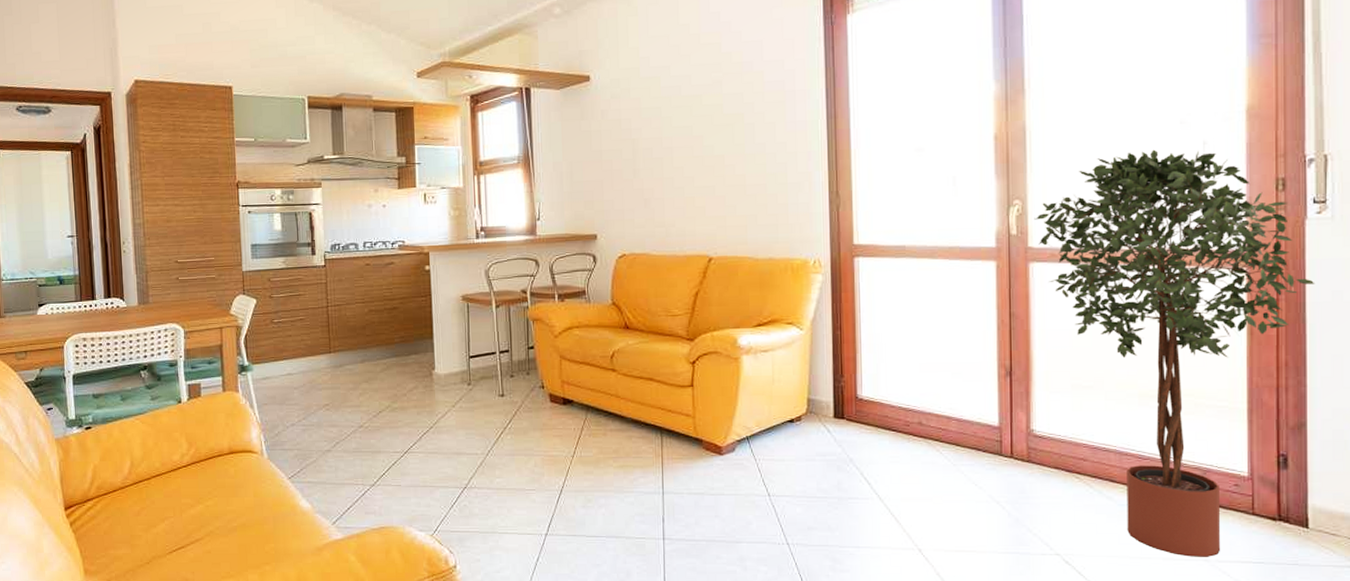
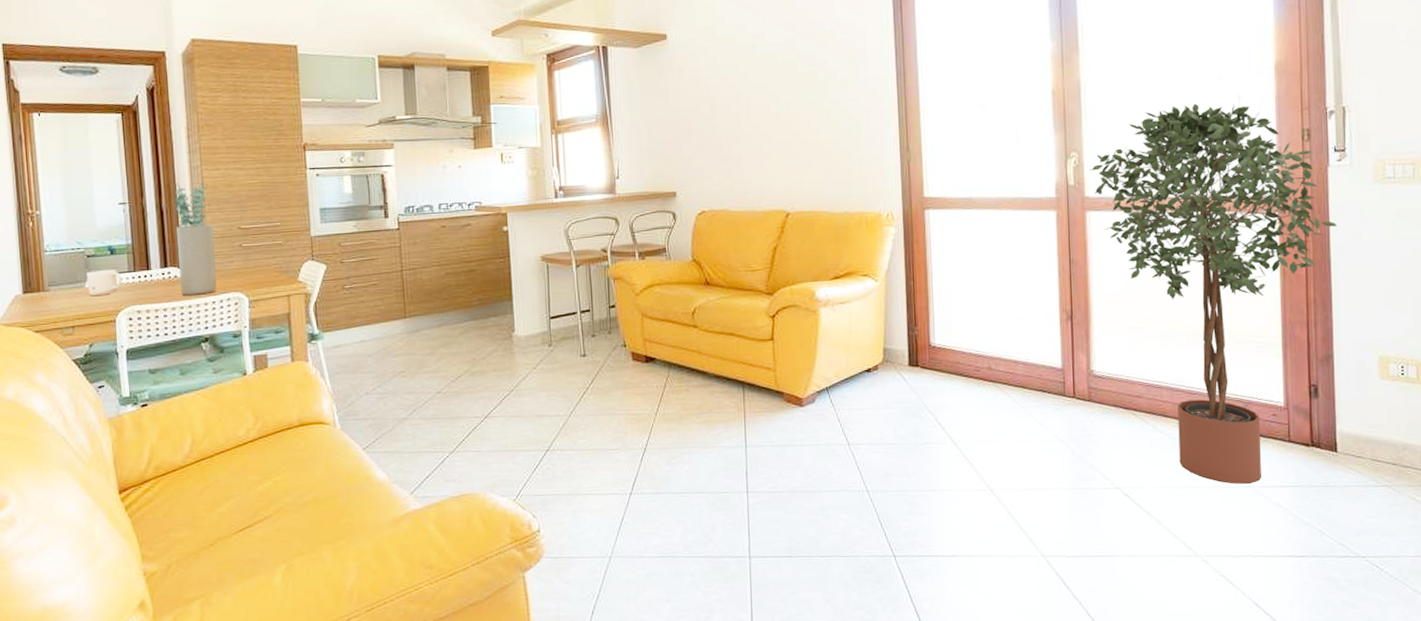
mug: none [38,299,70,324] -> present [86,270,123,297]
vase: none [118,212,155,325] -> present [175,176,217,296]

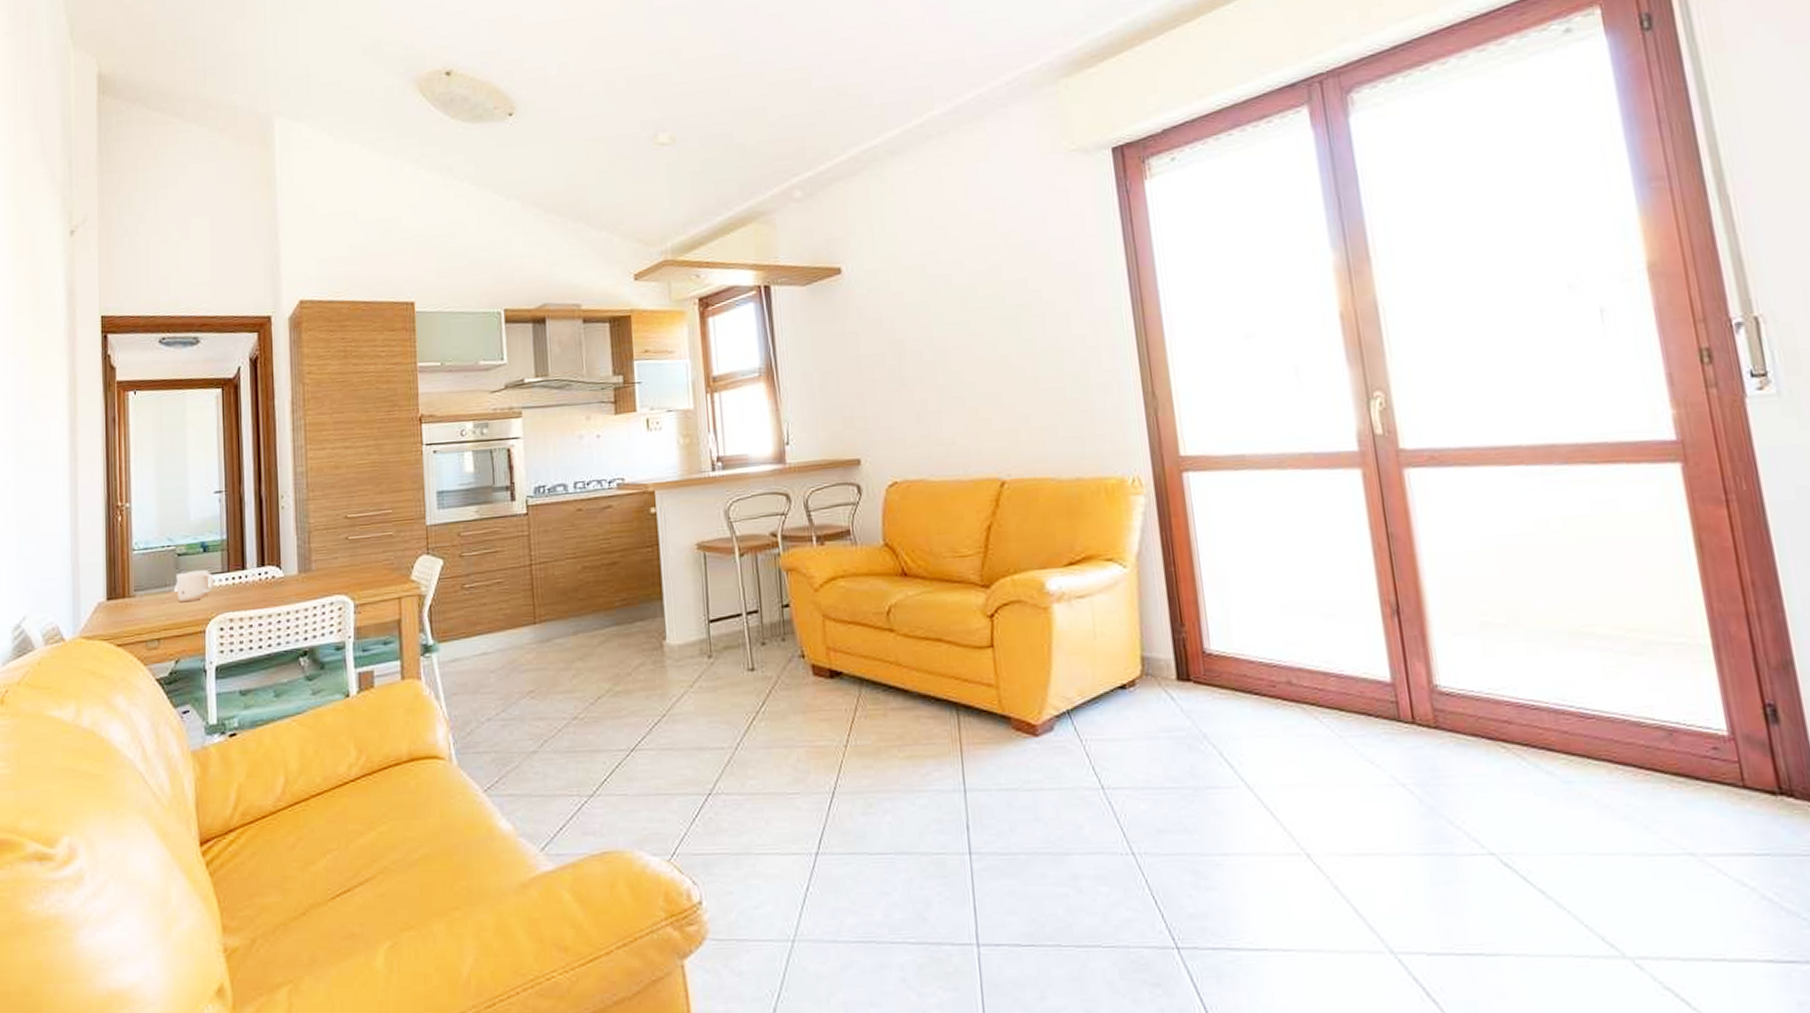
vase: present [175,176,217,296] -> none [275,457,319,600]
potted tree: present [1090,103,1338,484] -> none [1402,319,1772,851]

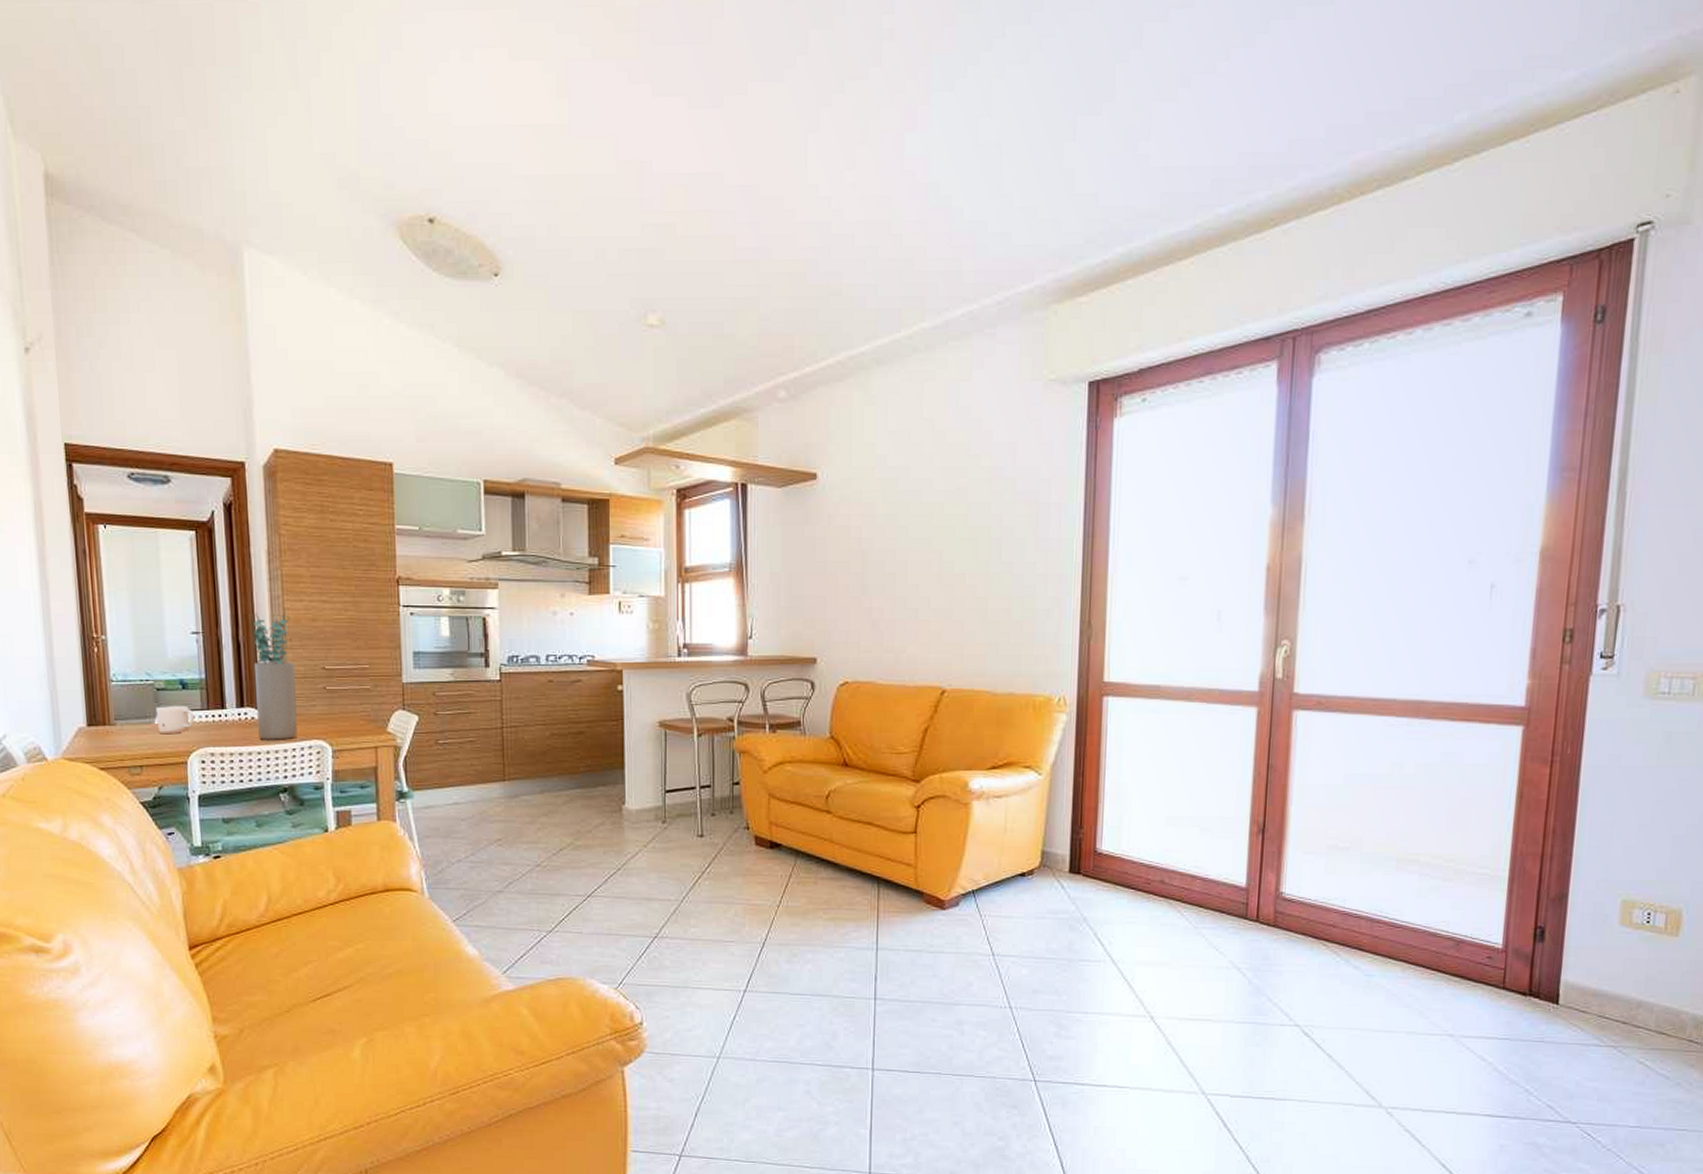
vase: none [275,457,319,600] -> present [253,607,298,740]

